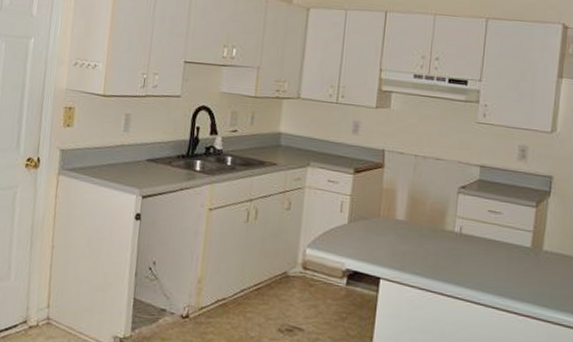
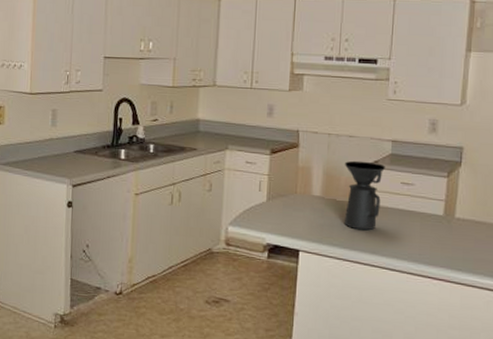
coffee maker: none [429,184,472,260] -> present [345,160,385,231]

